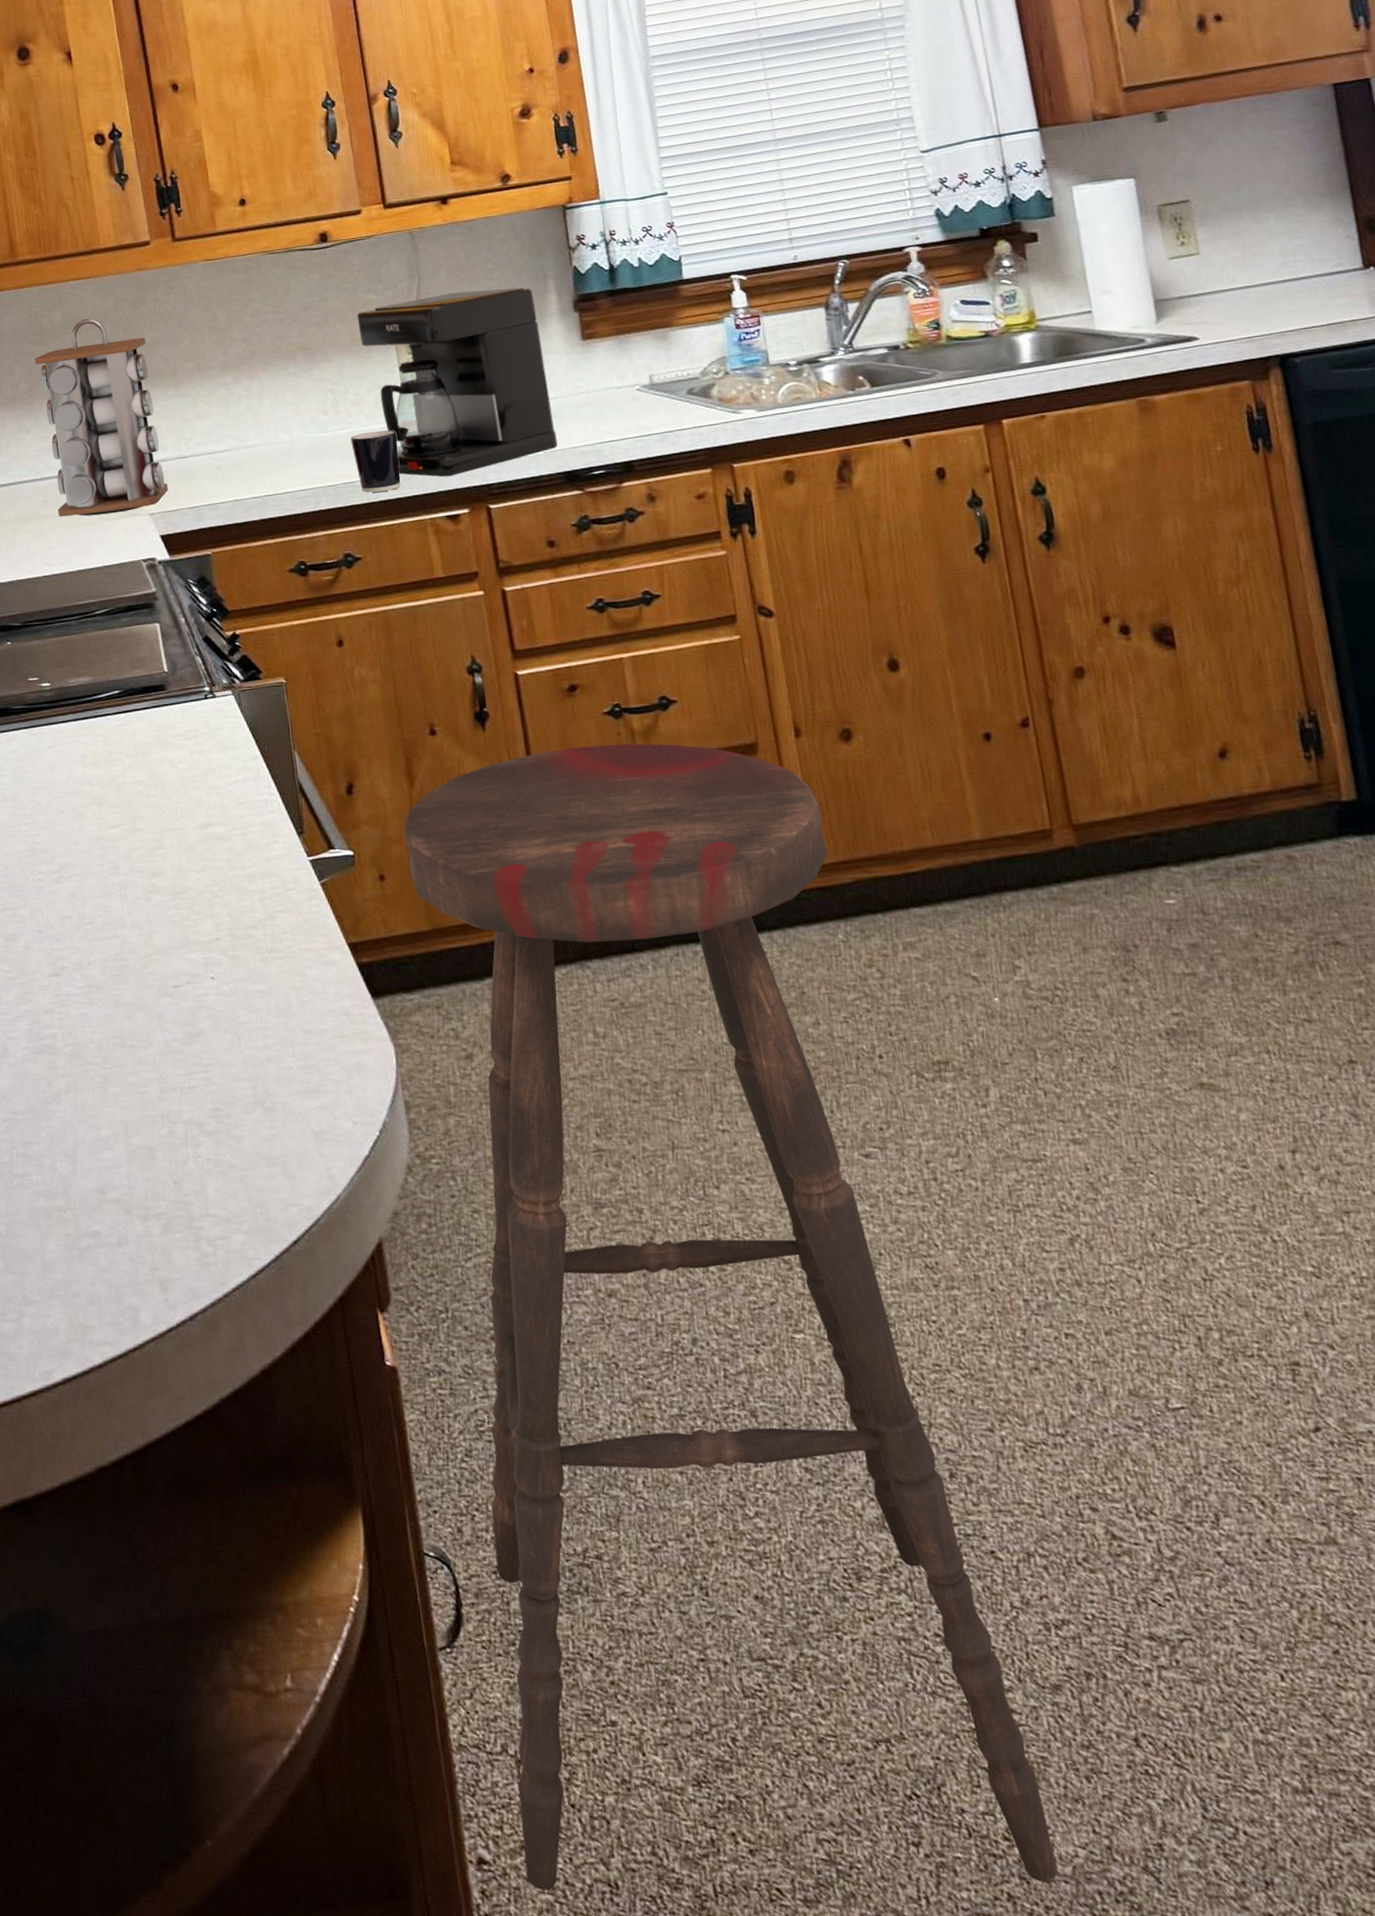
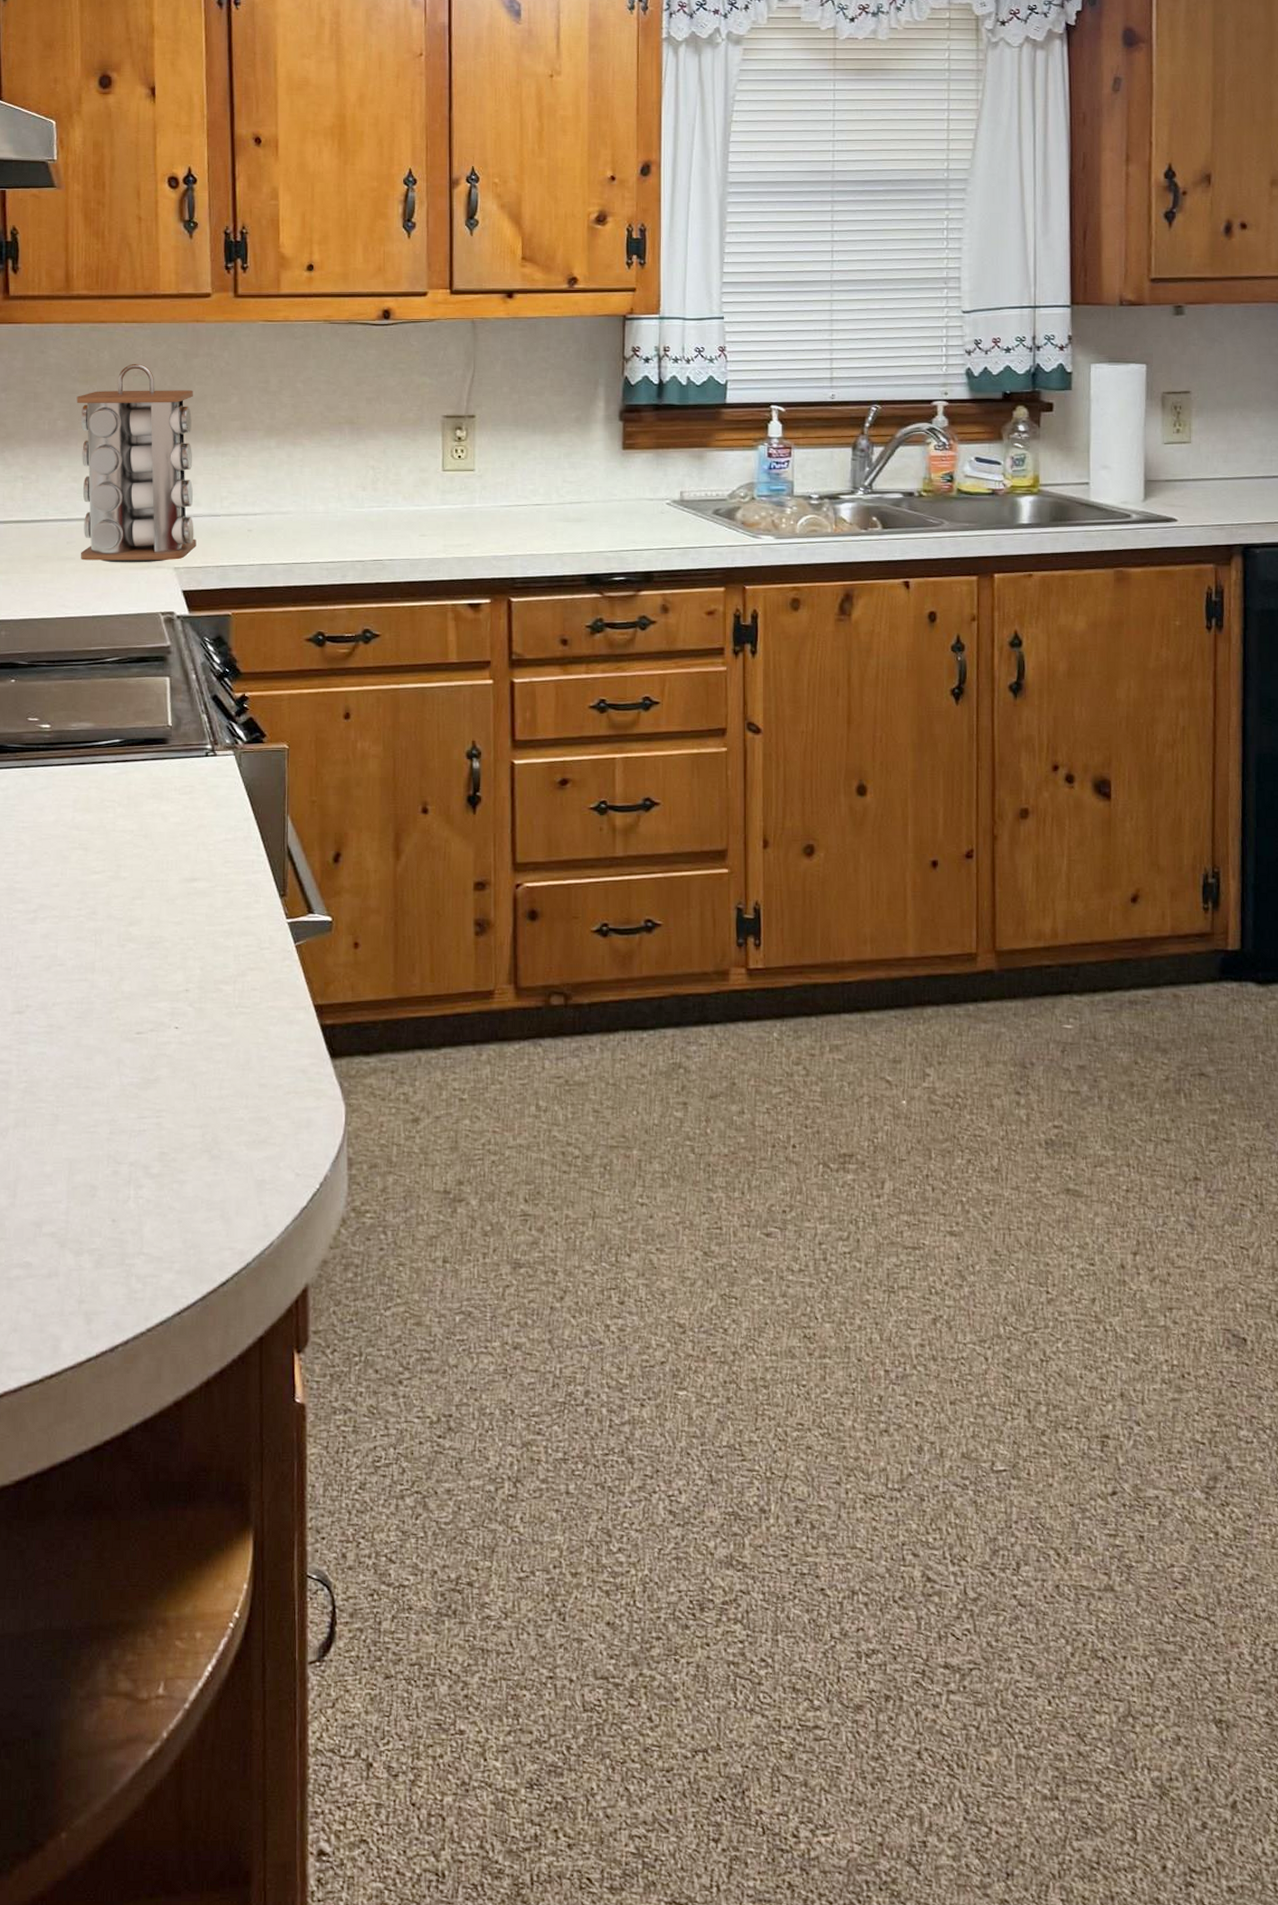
mug: present [350,430,401,493] -> none [385,512,431,572]
coffee maker: present [357,287,558,477] -> none [408,386,585,566]
bar stool: present [403,743,1058,1890] -> none [362,838,834,1879]

